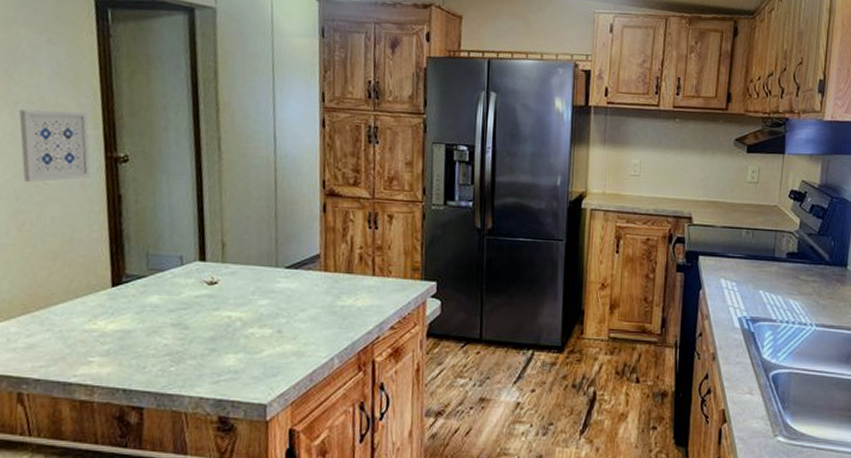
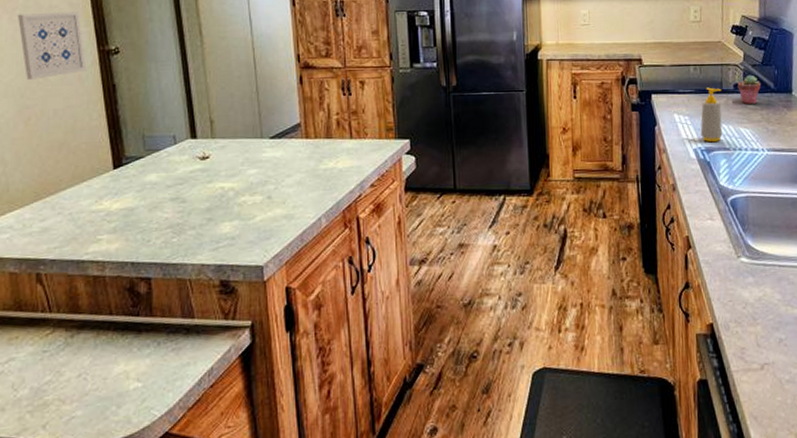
soap bottle: none [747,253,774,313] -> present [700,87,723,143]
potted succulent: none [790,244,815,275] -> present [737,74,761,104]

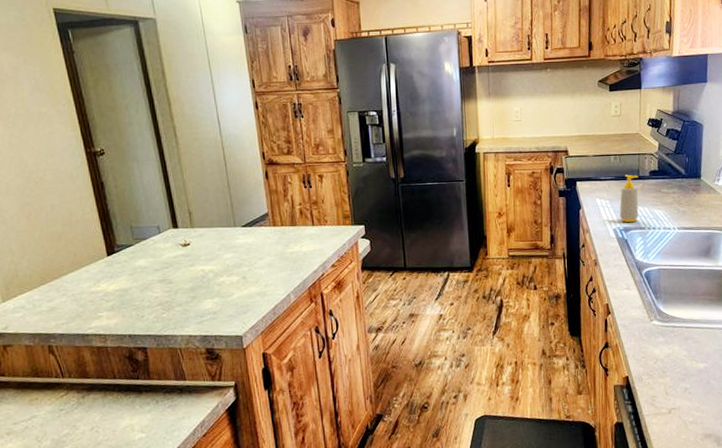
wall art: present [17,12,87,80] -> none [11,118,77,179]
potted succulent: present [737,74,761,104] -> none [652,162,673,189]

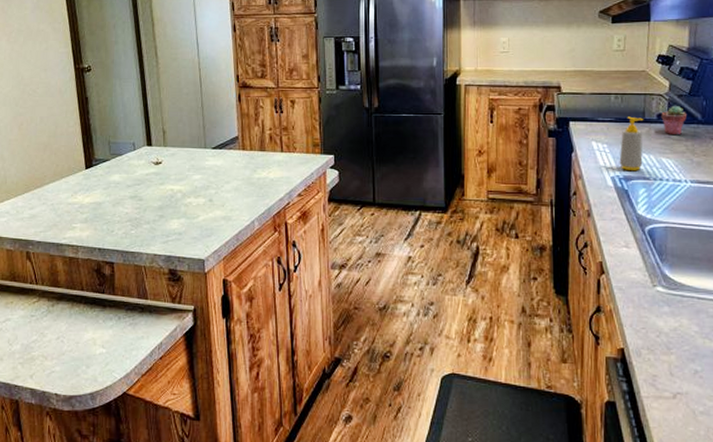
potted succulent: none [652,162,673,189] -> present [661,105,687,134]

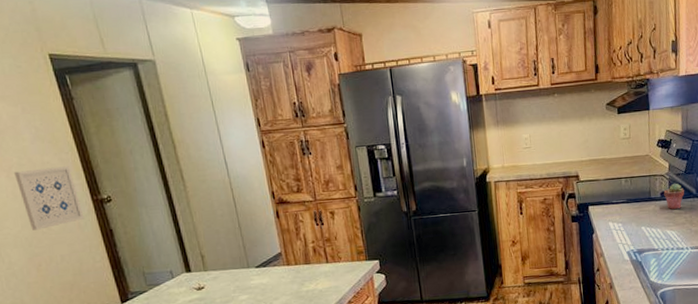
wall art: none [13,35,66,91] -> present [13,166,85,230]
soap bottle: present [619,116,644,171] -> none [632,196,652,245]

